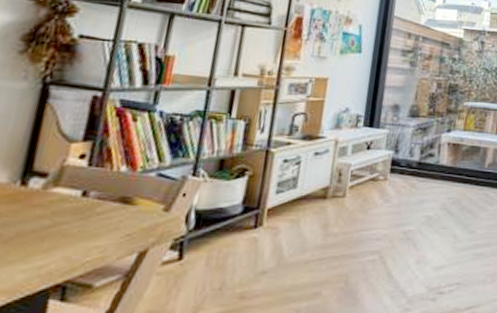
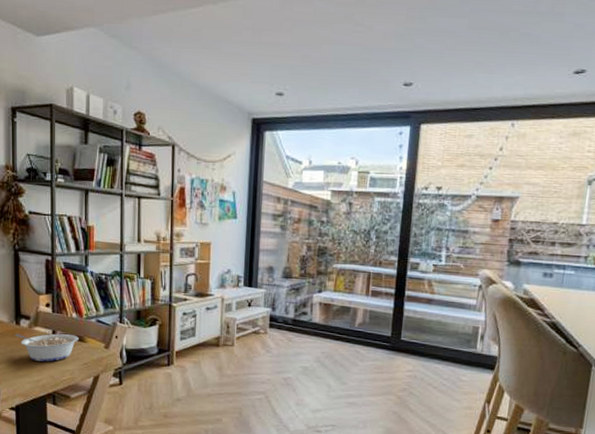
legume: none [14,195,125,237] -> present [15,333,79,362]

